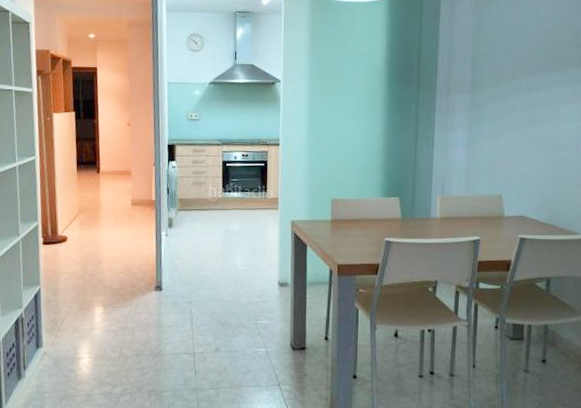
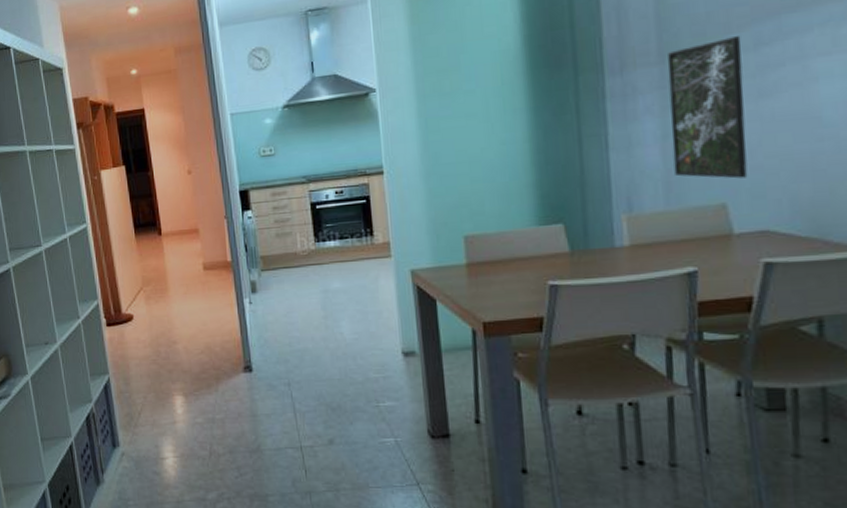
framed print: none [473,82,521,179] -> present [667,36,748,179]

